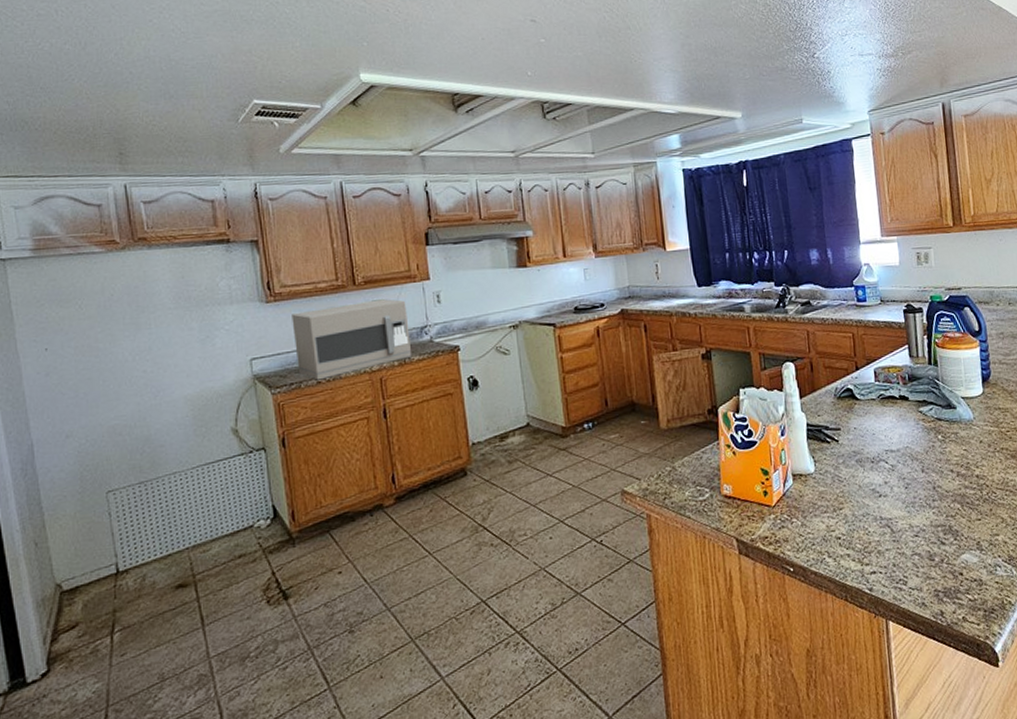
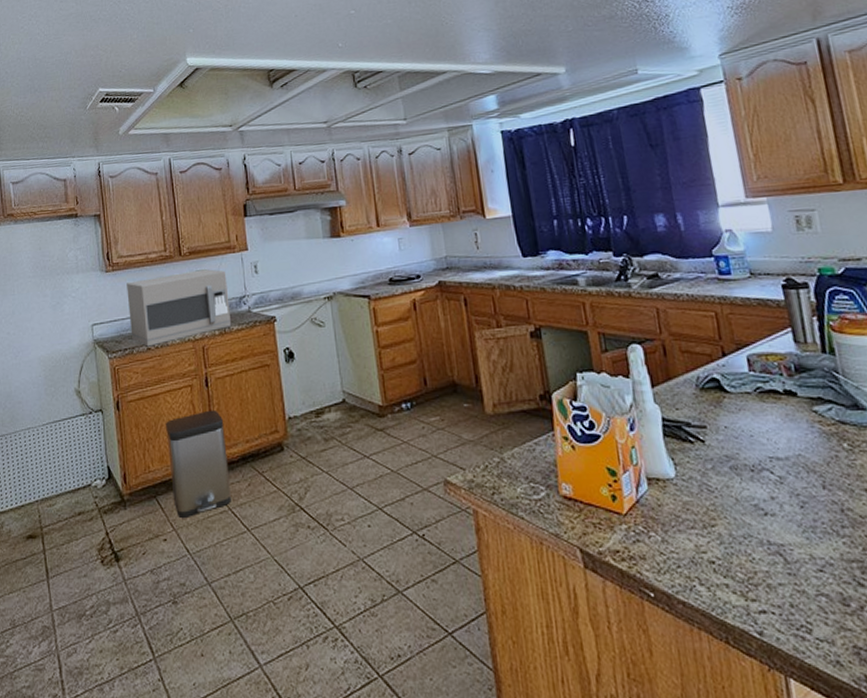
pedal bin: none [338,440,412,549] -> present [165,409,231,518]

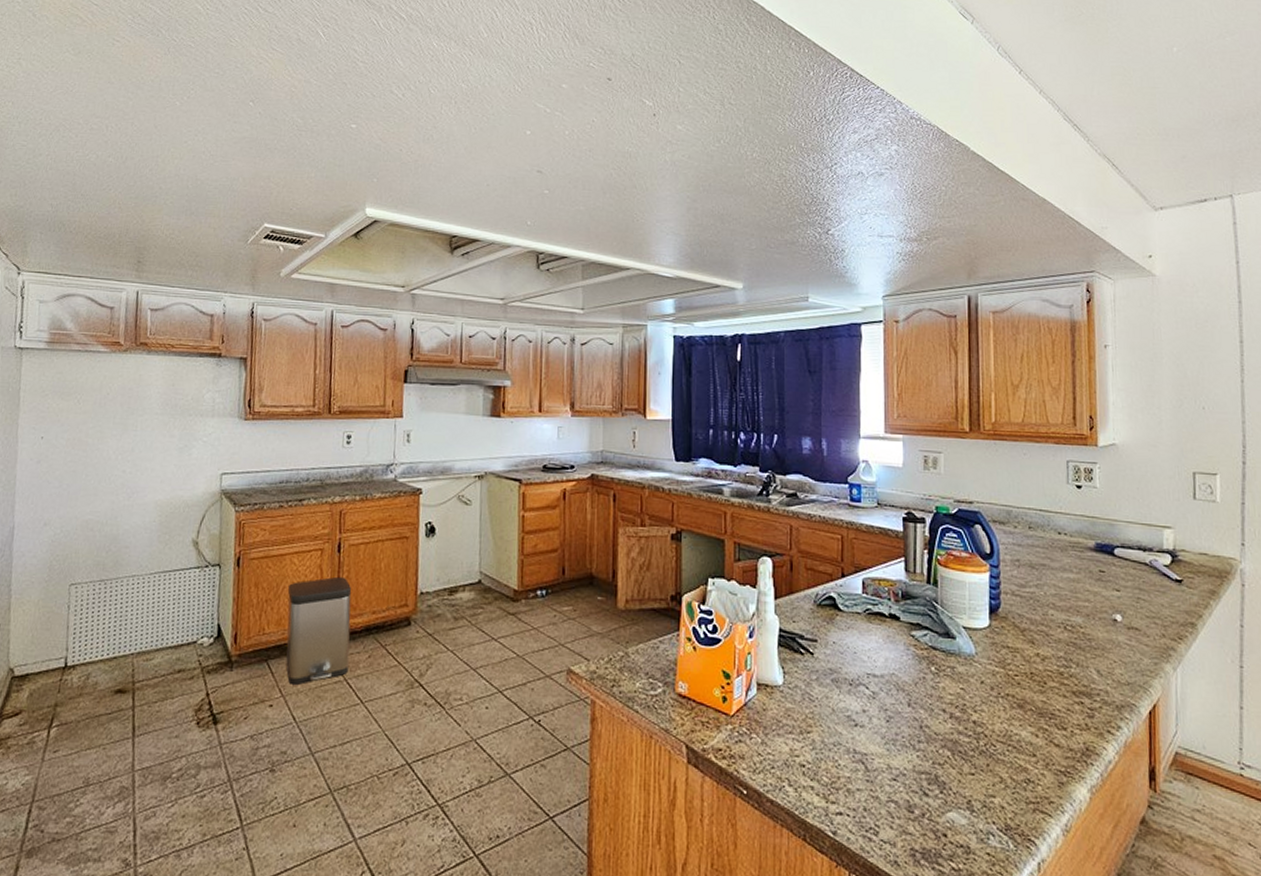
microwave: present [127,269,231,347] -> none [264,431,376,504]

